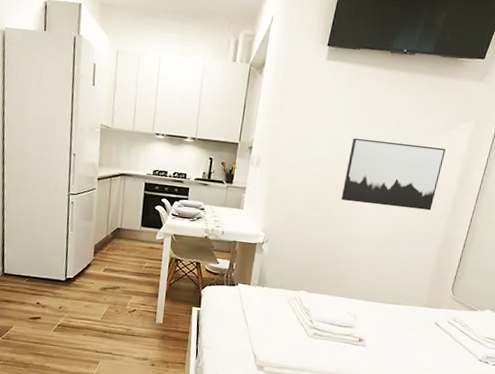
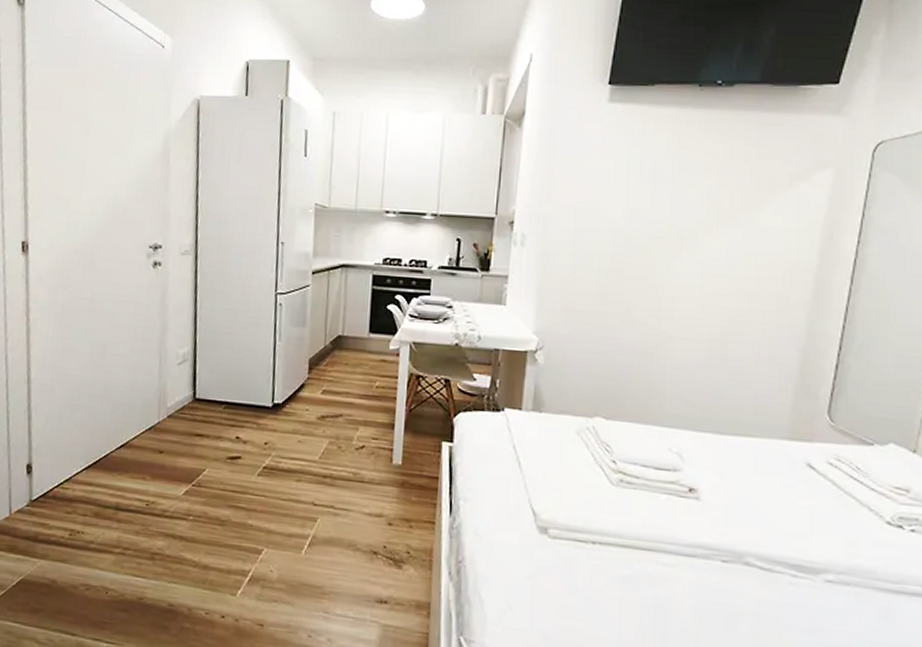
wall art: present [341,138,446,211] -> none [644,202,795,298]

